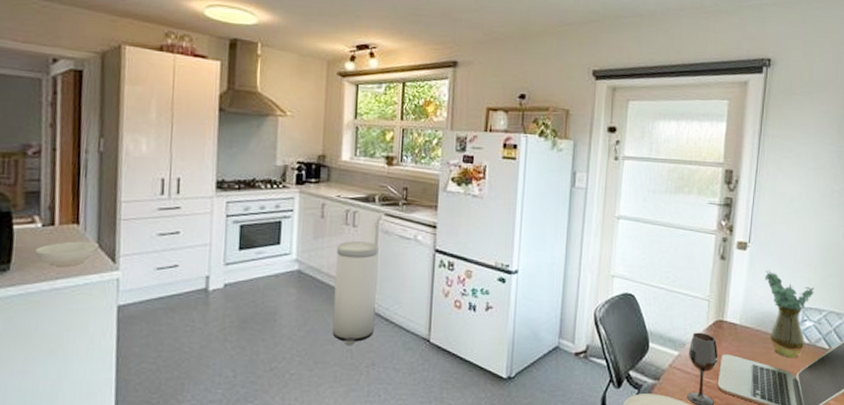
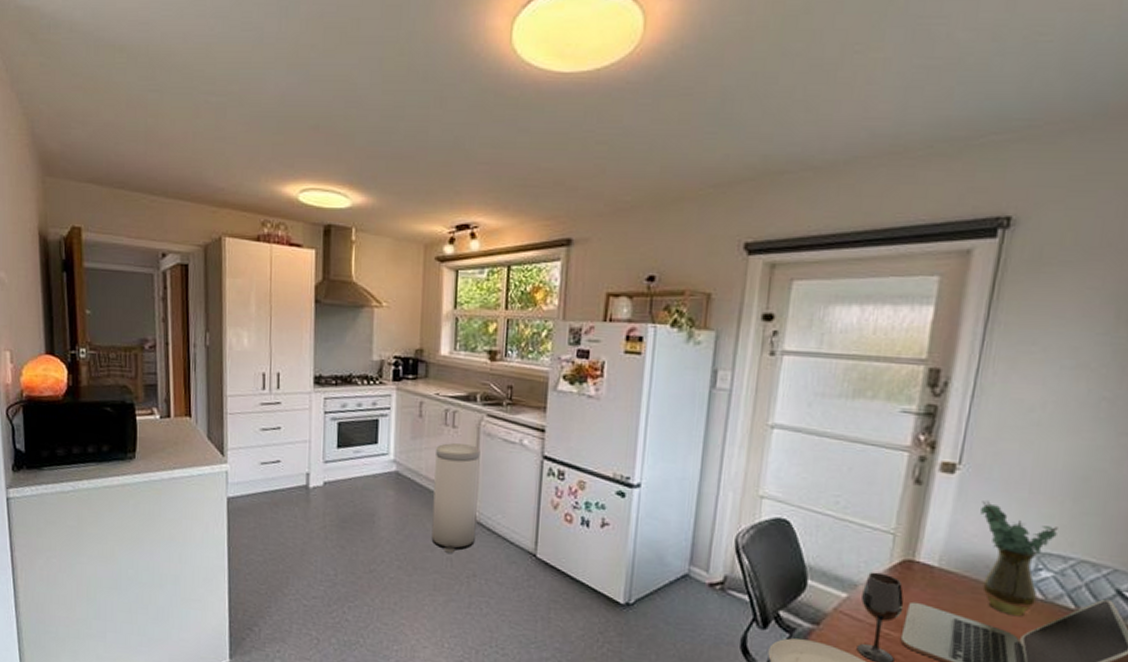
bowl: present [36,241,99,268] -> none [156,433,209,458]

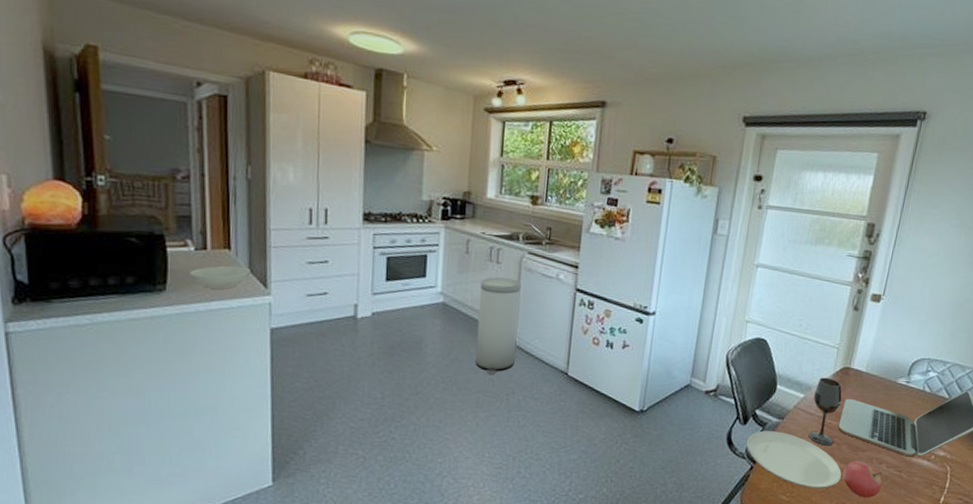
bowl: none [156,433,209,458] -> present [190,265,251,290]
vase: present [980,501,1058,617] -> none [893,322,942,406]

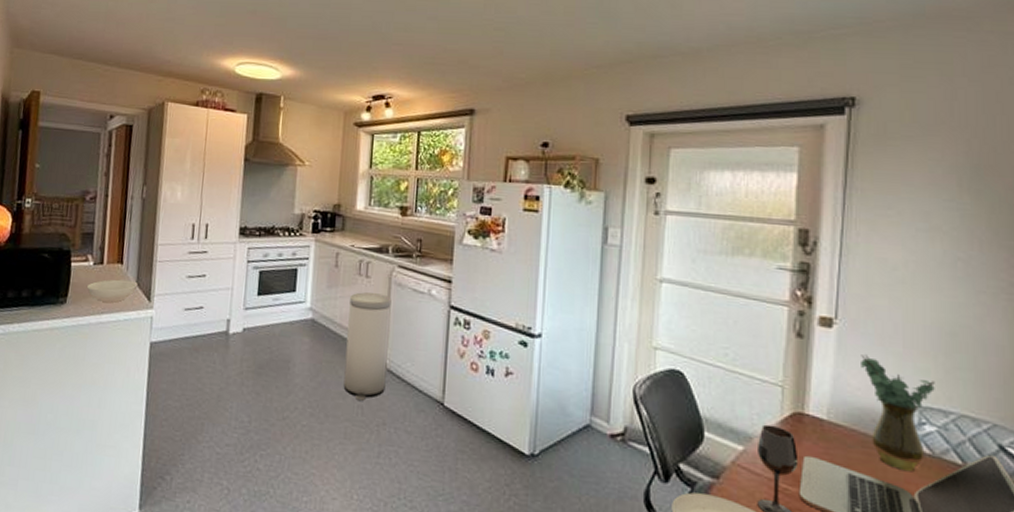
vase: none [893,322,942,406] -> present [861,354,935,472]

